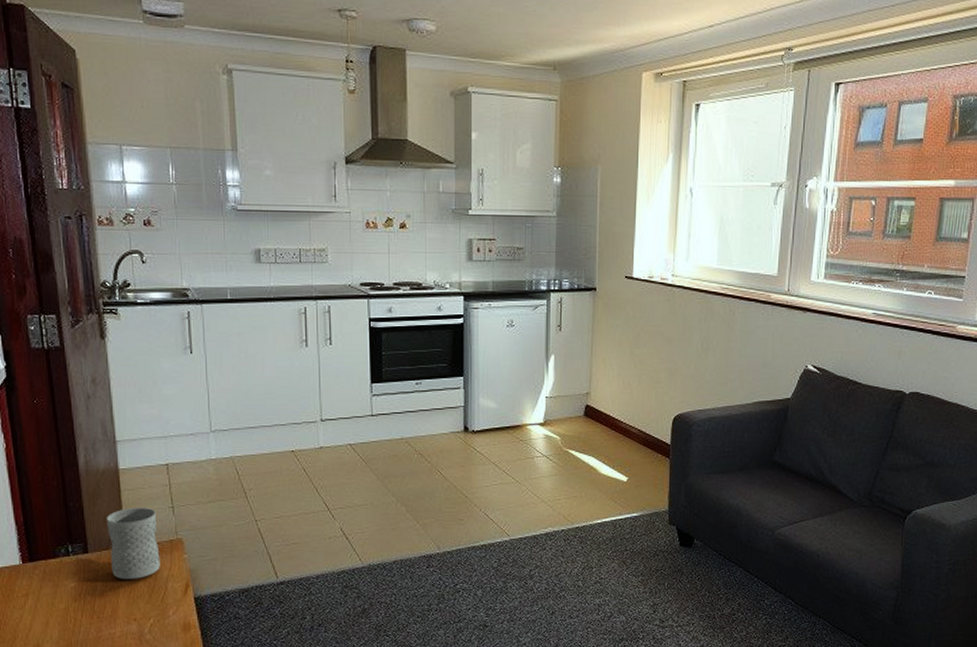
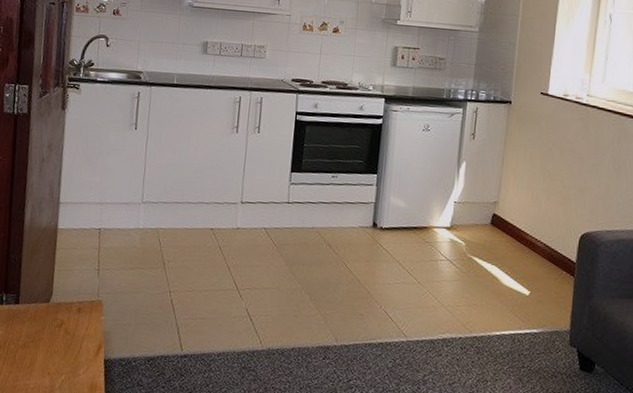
mug: present [107,507,160,579] -> none [36,265,83,335]

